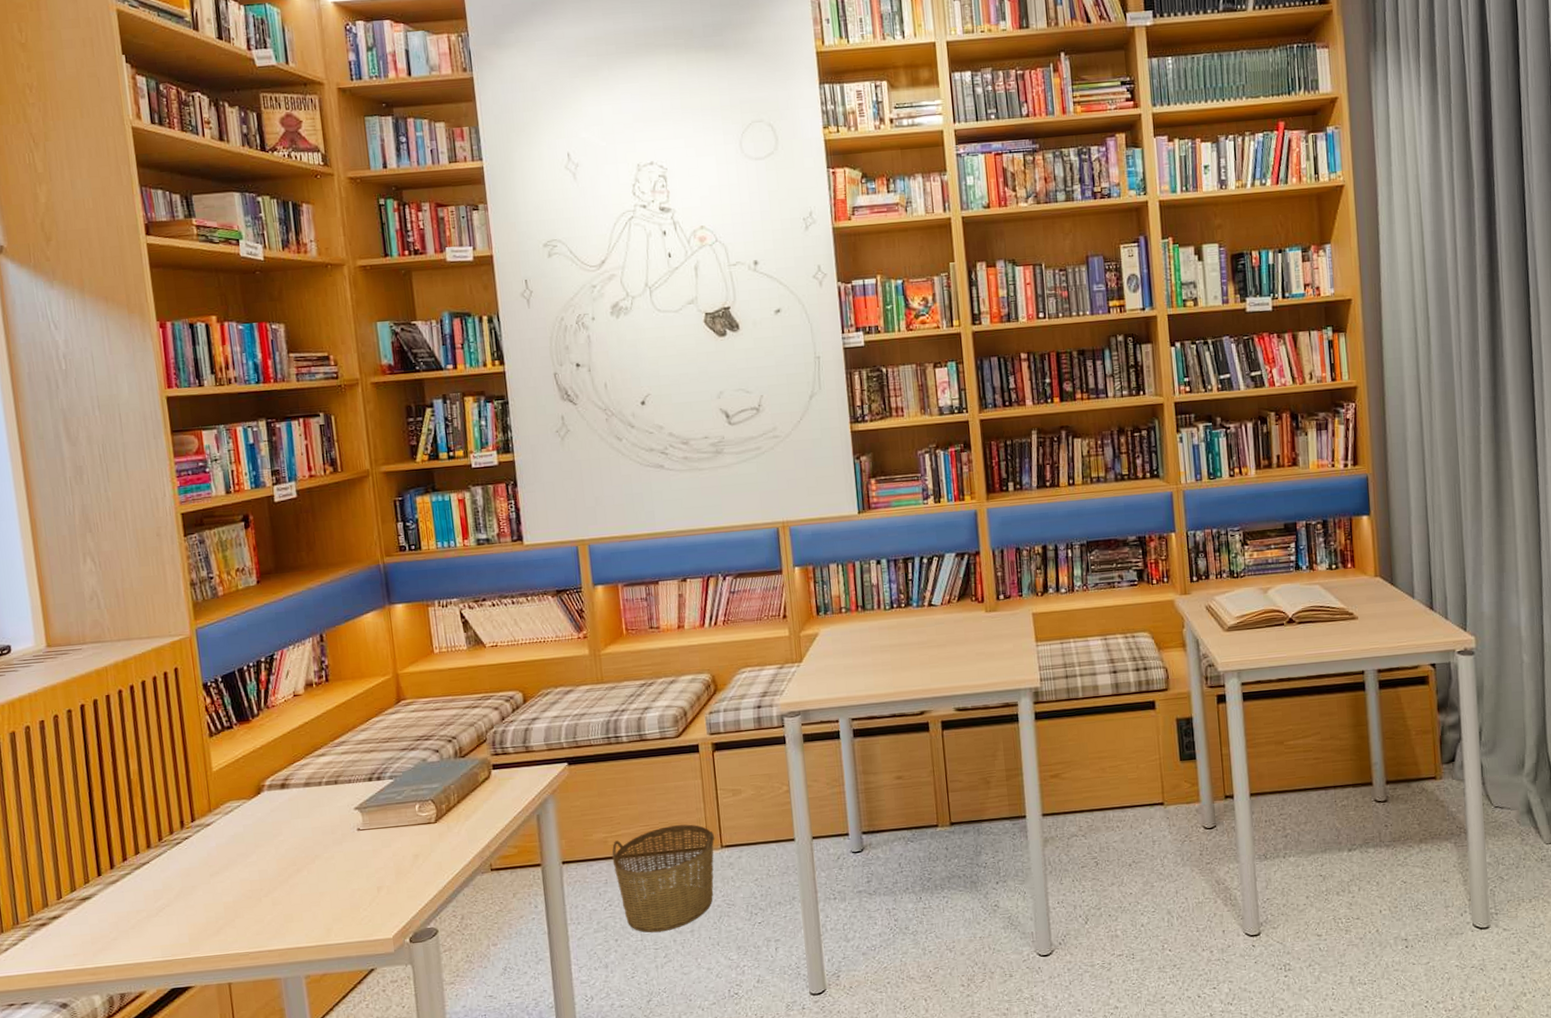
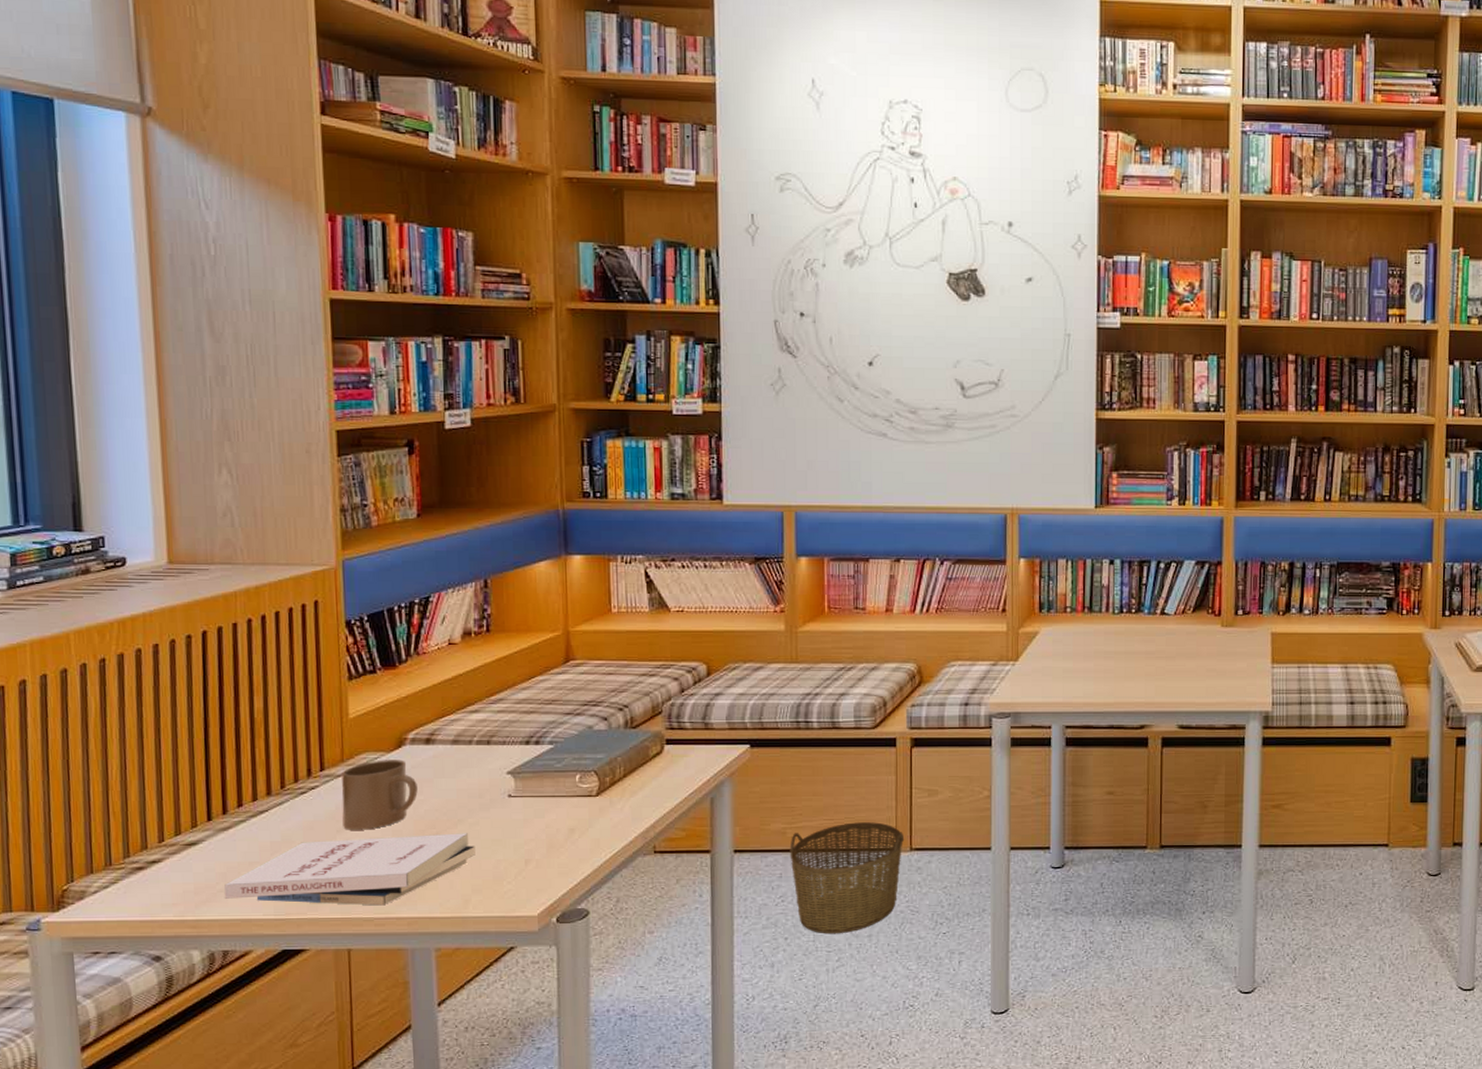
books: none [117,867,333,946] -> present [224,833,475,906]
mug: none [210,805,278,874] -> present [341,760,418,830]

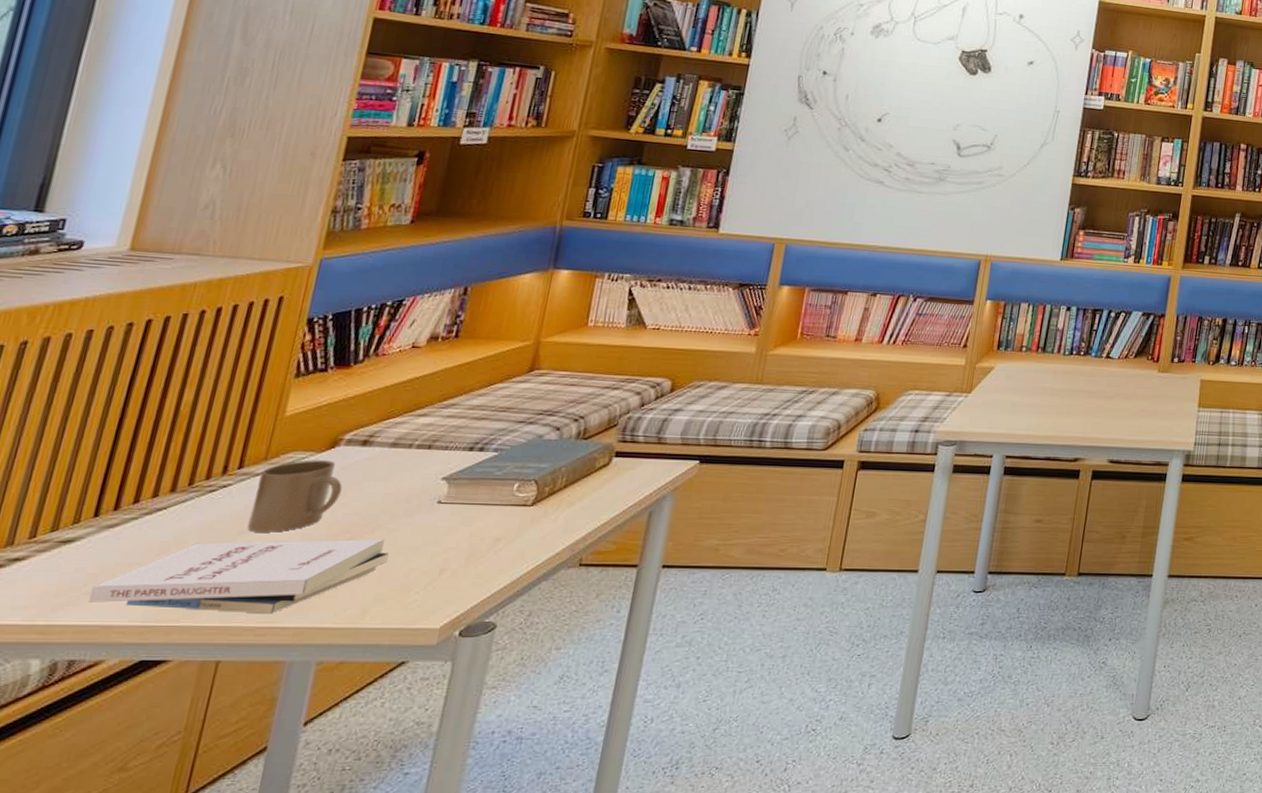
basket: present [789,822,905,933] -> none [715,541,836,653]

